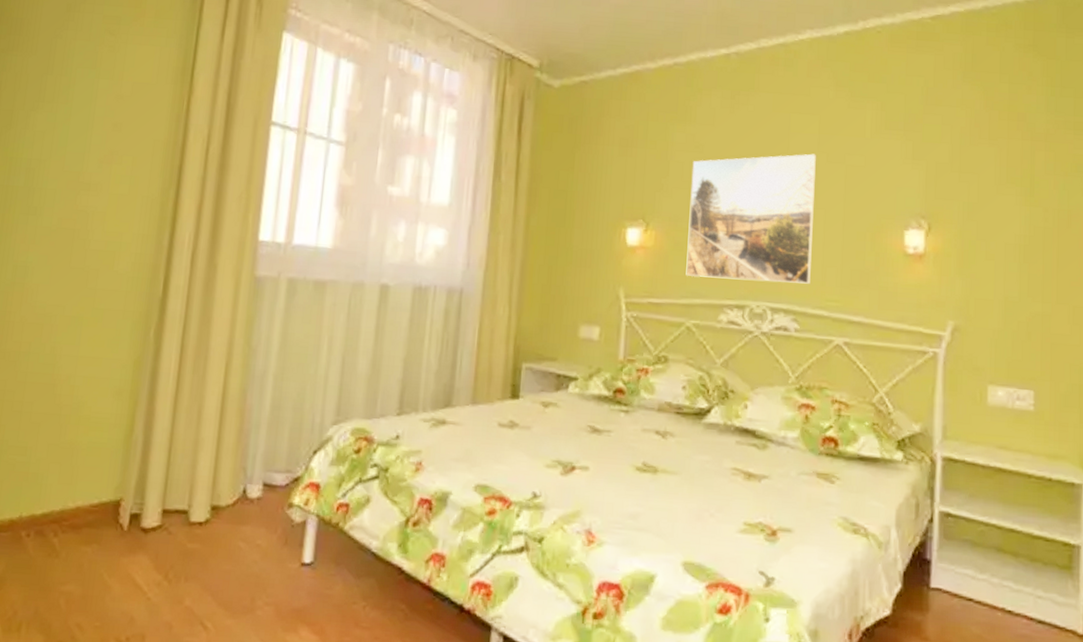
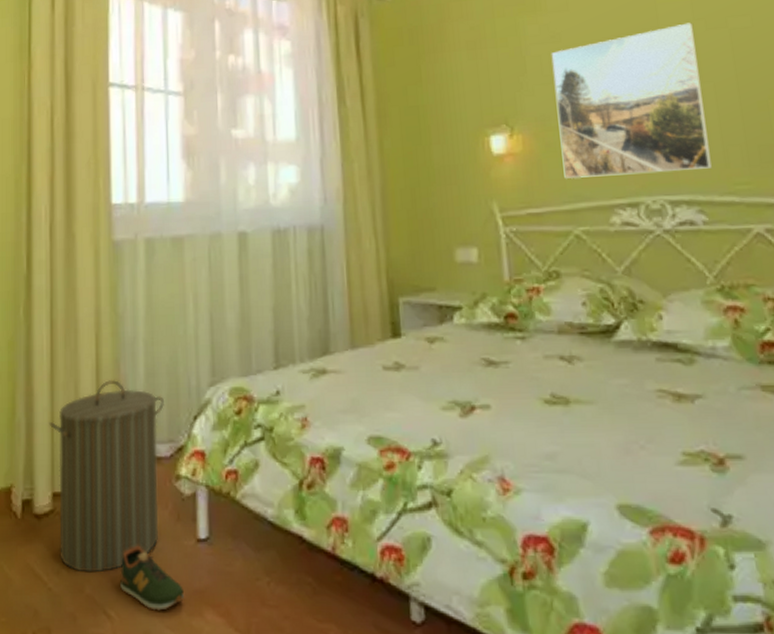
laundry hamper: none [163,409,287,587] -> present [49,380,165,573]
shoe: none [220,564,282,625] -> present [120,545,184,611]

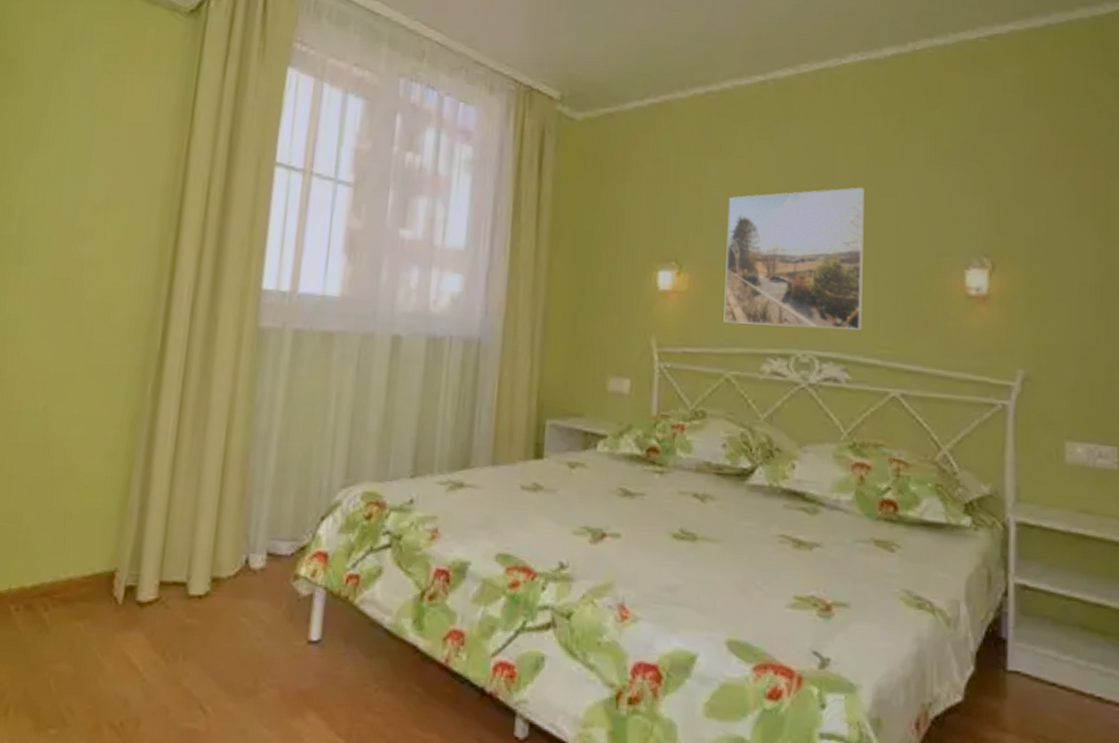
laundry hamper: present [49,380,165,573] -> none [159,471,293,666]
shoe: present [120,545,184,611] -> none [221,642,288,710]

